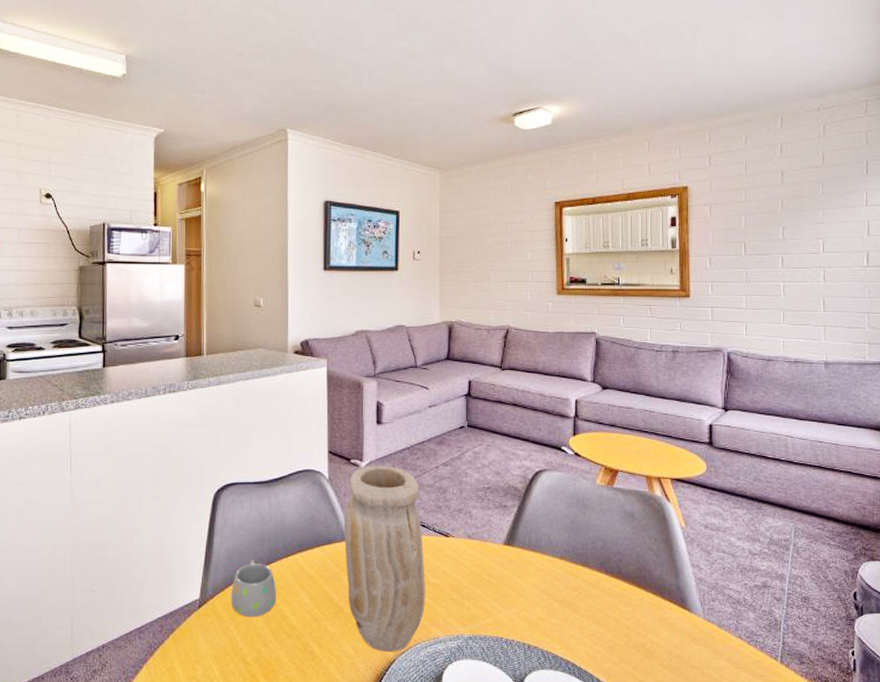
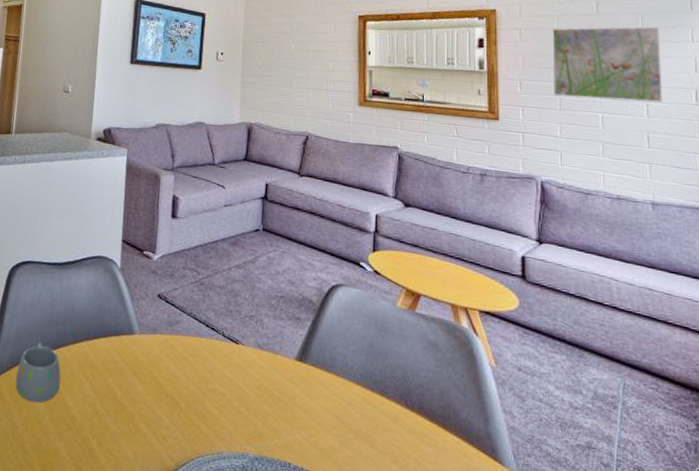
vase: present [343,465,425,652] -> none [131,259,212,462]
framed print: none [740,193,838,269] -> present [552,26,662,103]

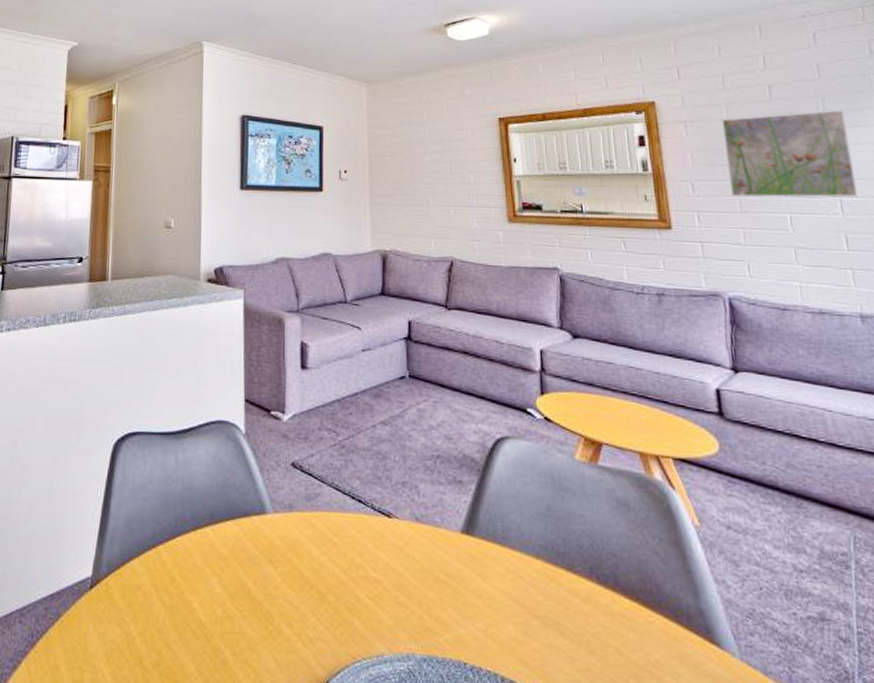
mug: present [15,342,61,403] -> none [128,531,183,607]

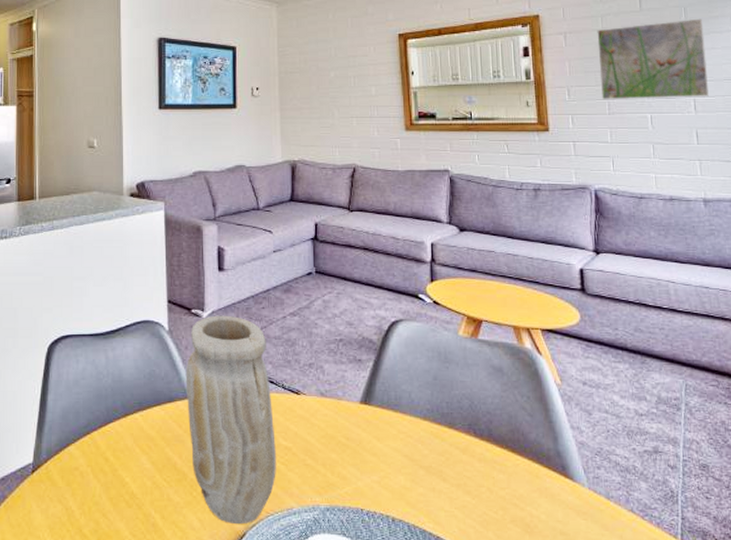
vase: none [263,419,364,671] -> present [185,315,276,525]

